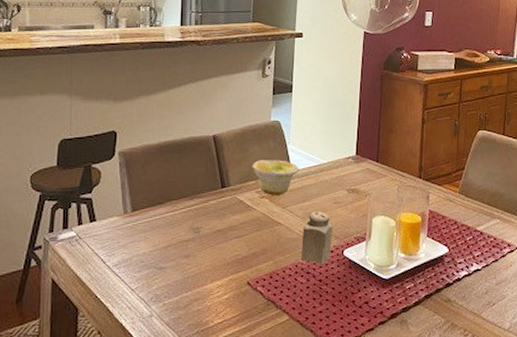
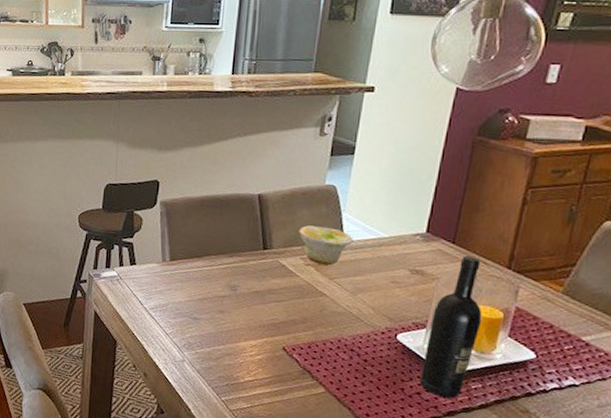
salt shaker: present [302,211,333,264] -> none [346,287,388,345]
wine bottle: none [366,172,406,302] -> present [419,256,483,399]

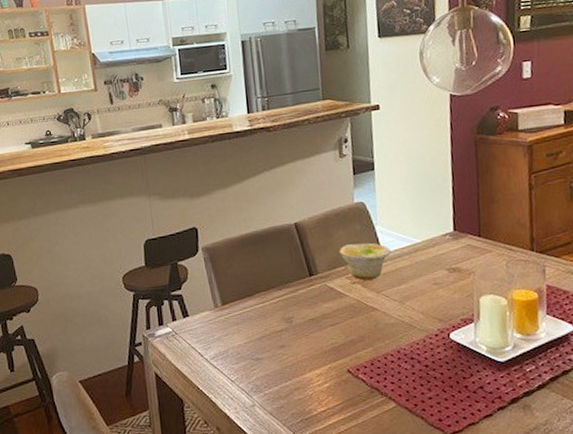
wine bottle: present [419,256,483,399] -> none [476,246,521,386]

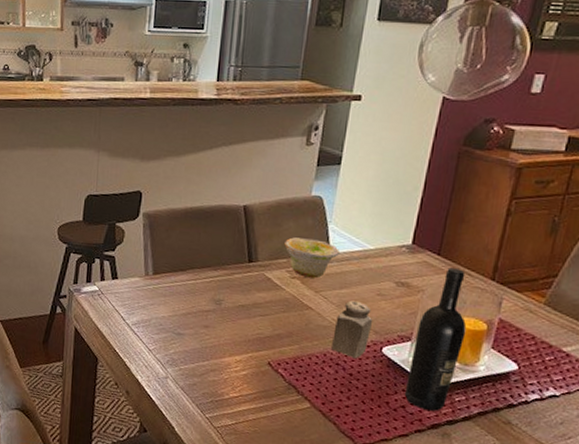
salt shaker: none [401,294,436,349] -> present [332,300,373,358]
wine bottle: none [476,246,521,386] -> present [404,268,467,411]

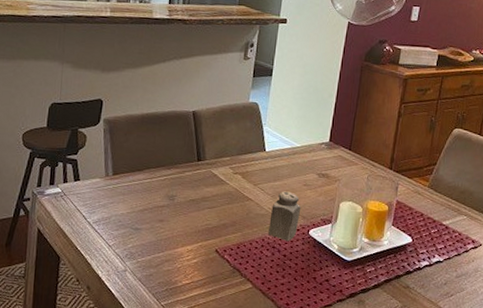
bowl: present [284,237,339,279] -> none [228,138,273,173]
wine bottle: present [404,268,467,411] -> none [327,160,373,282]

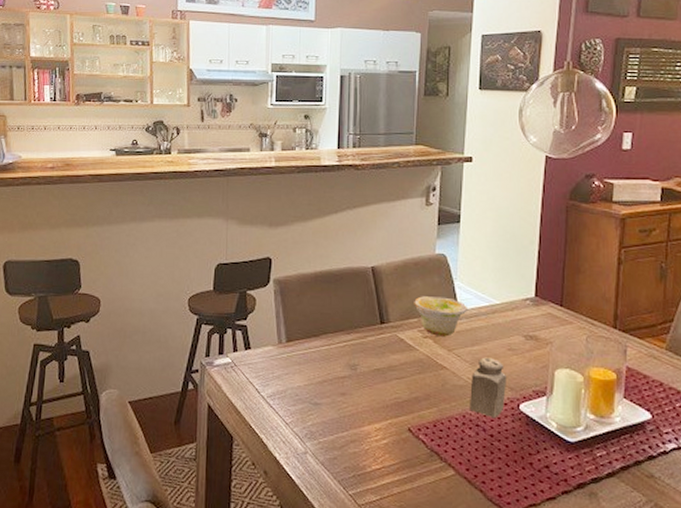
bowl: none [228,138,273,173] -> present [414,296,467,337]

